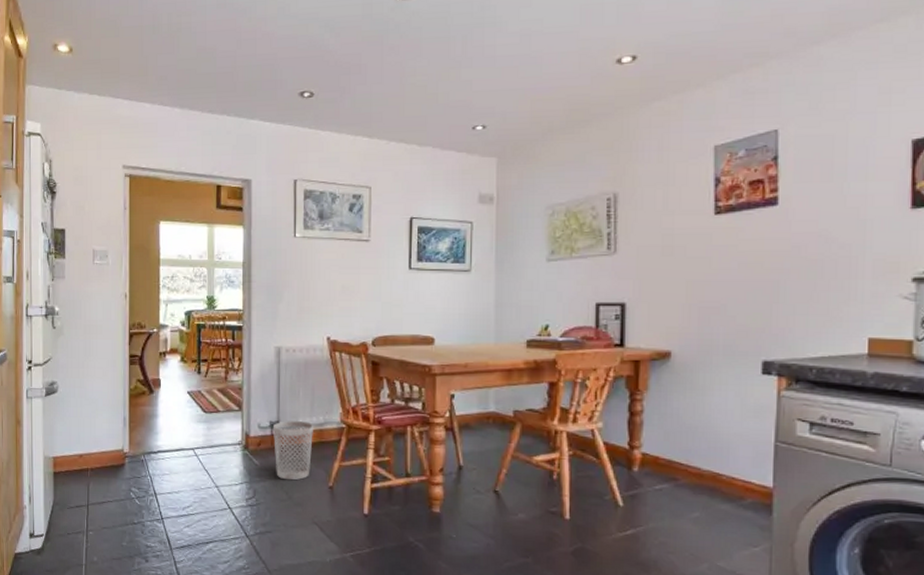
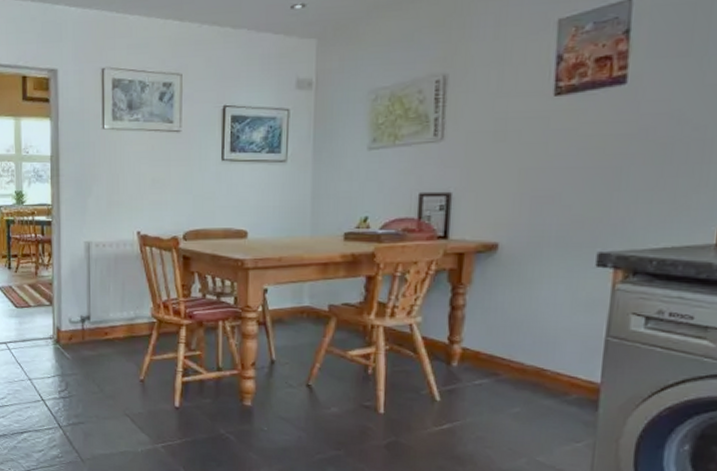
wastebasket: present [273,421,313,481] -> none [84,315,124,374]

